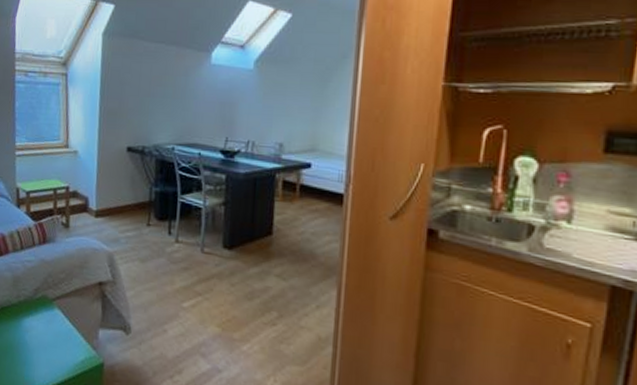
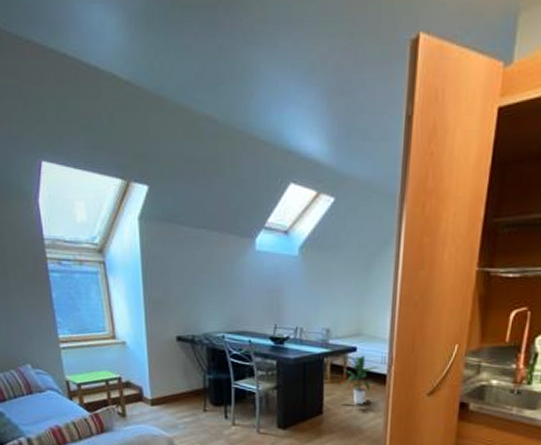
indoor plant: none [292,172,334,227] -> present [340,356,378,405]

